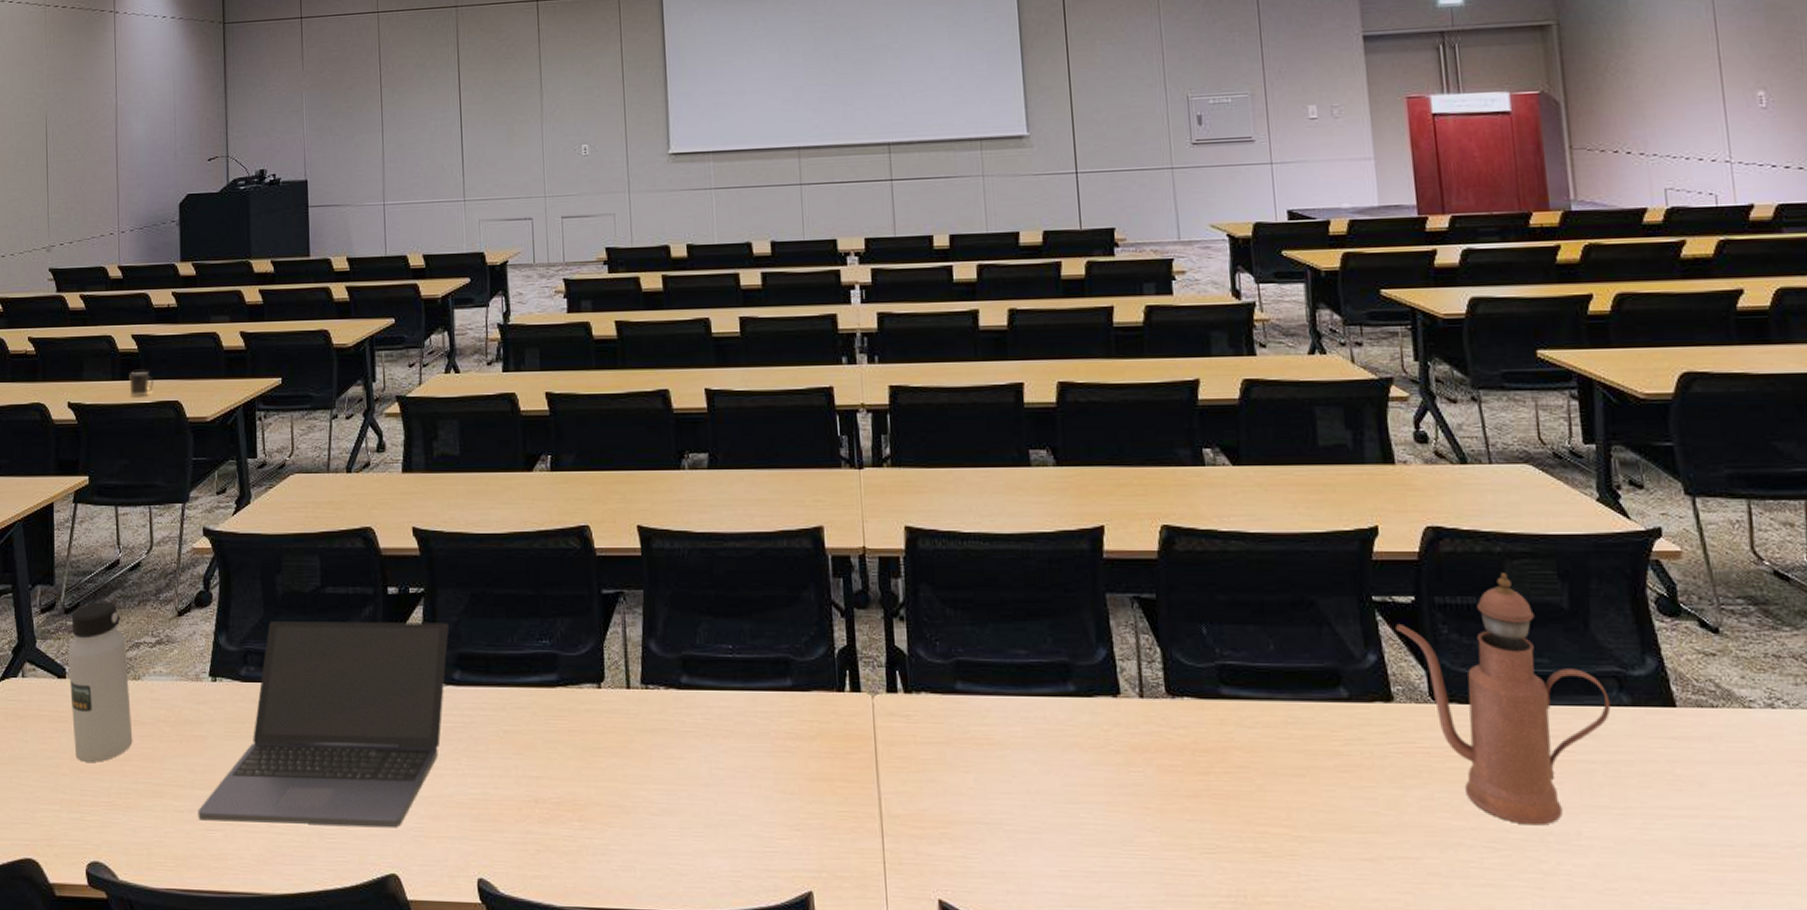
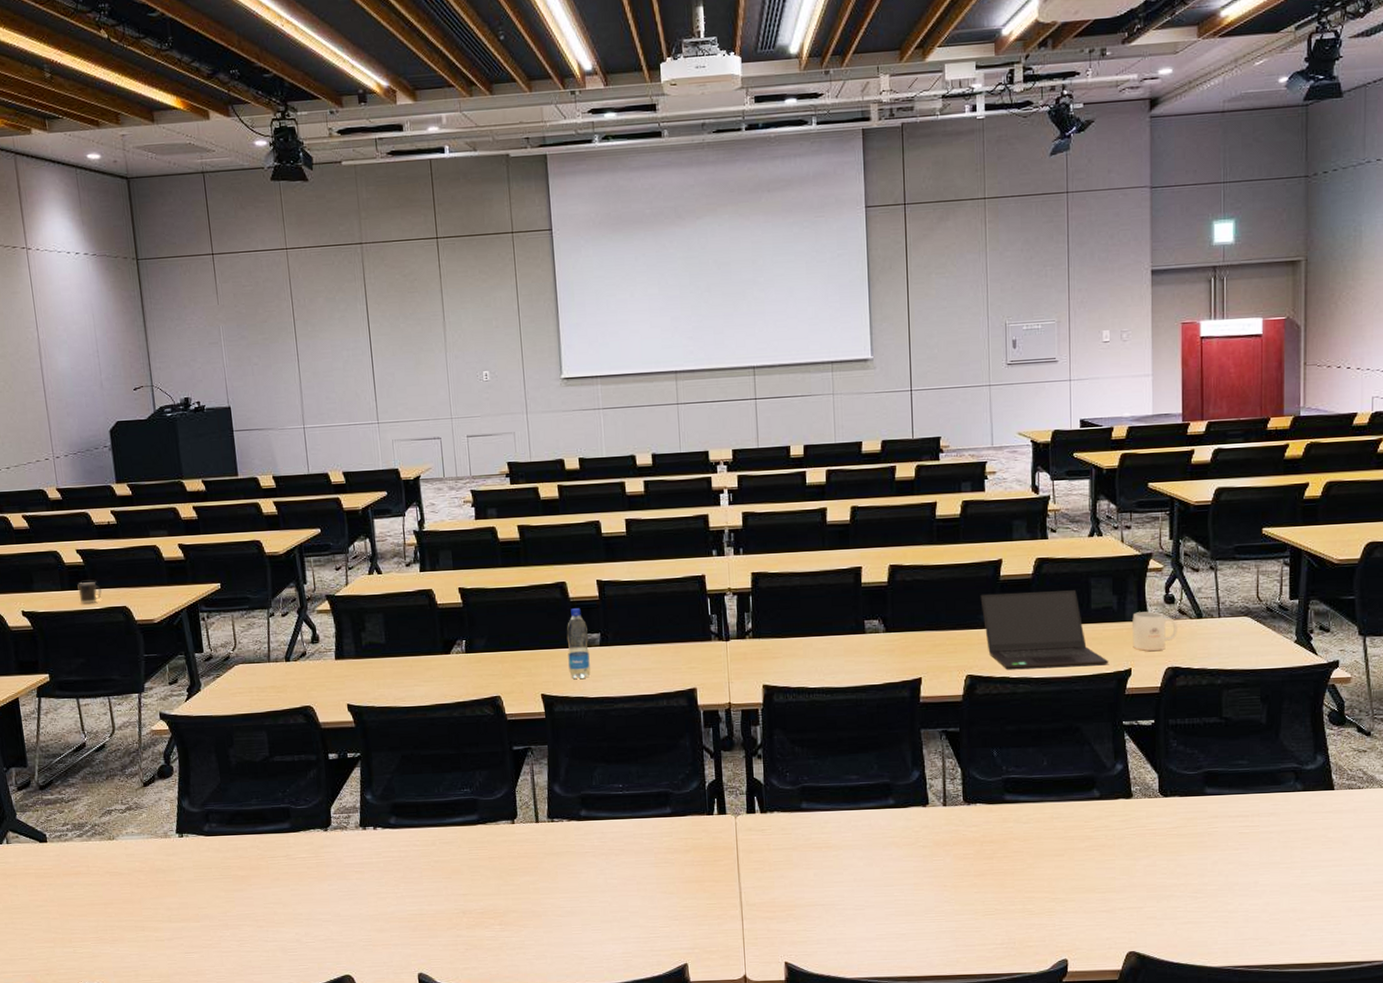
water bottle: present [67,601,133,762] -> none [45,777,113,908]
laptop: present [198,621,449,827] -> none [176,779,384,946]
bottle: none [668,422,696,510] -> present [566,608,591,680]
laptop: none [1174,421,1348,520] -> present [980,590,1109,669]
mug: none [1373,452,1436,505] -> present [1131,611,1177,652]
coffeepot: present [1396,573,1611,826] -> none [1139,699,1288,880]

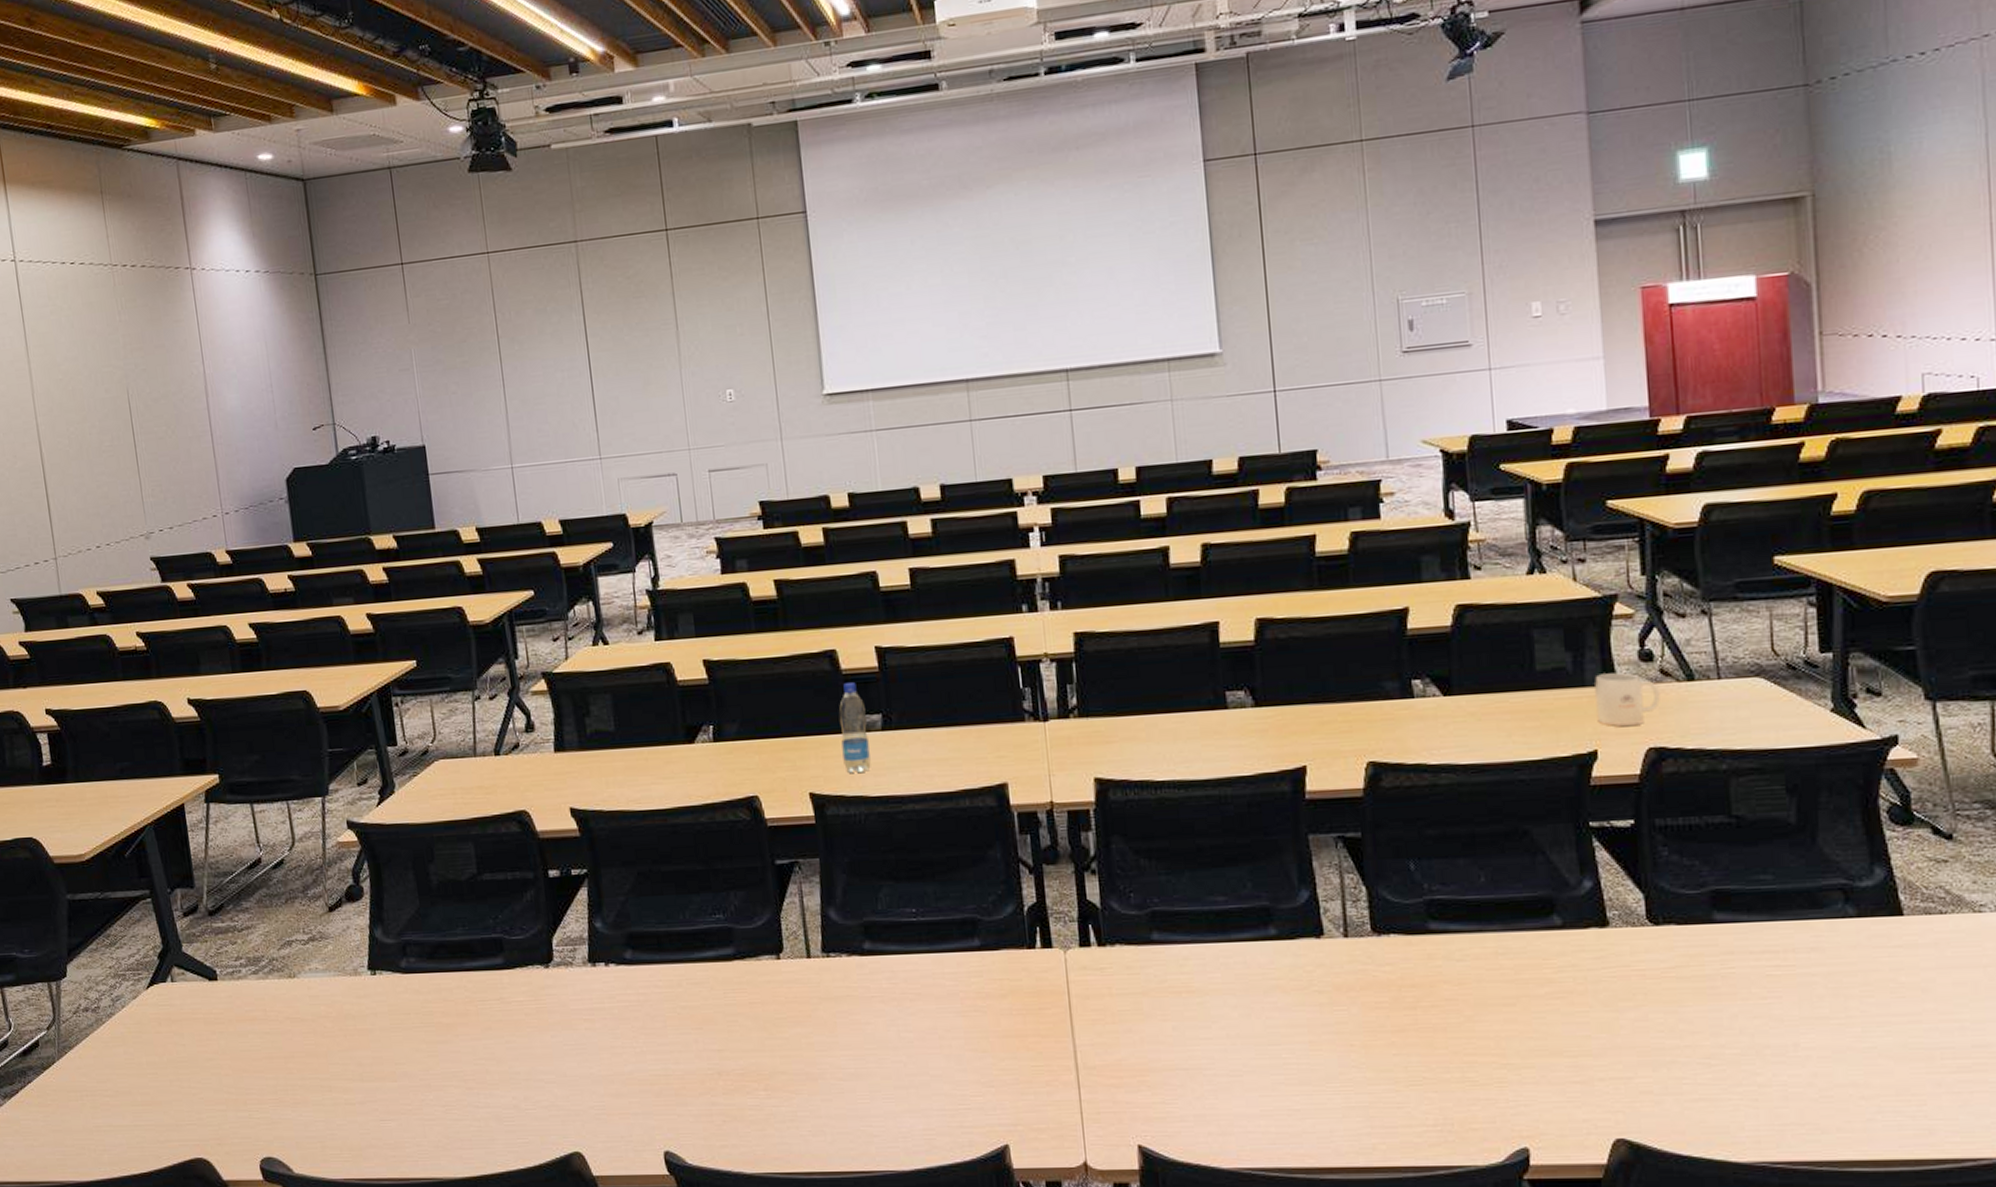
mug: present [77,582,102,605] -> none [250,662,278,690]
laptop: present [980,590,1109,669] -> none [1381,646,1566,753]

